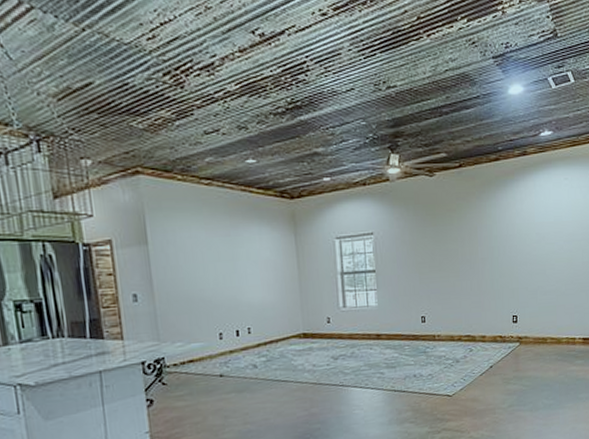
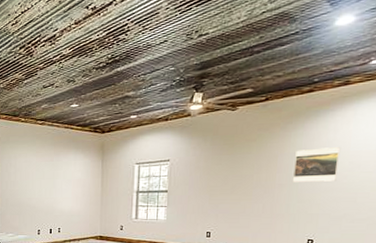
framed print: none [492,218,528,256] -> present [292,147,341,182]

